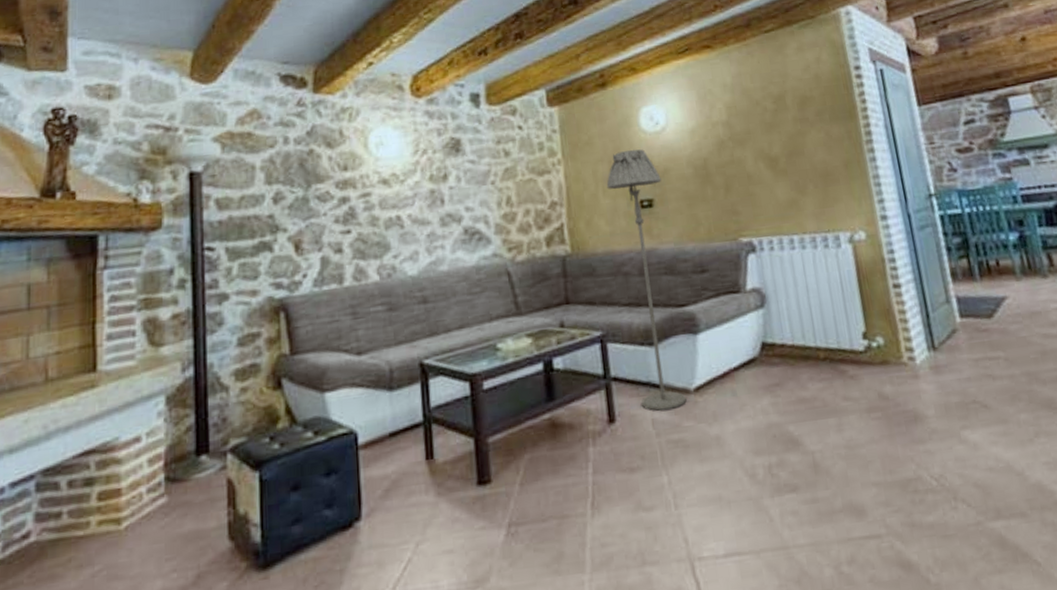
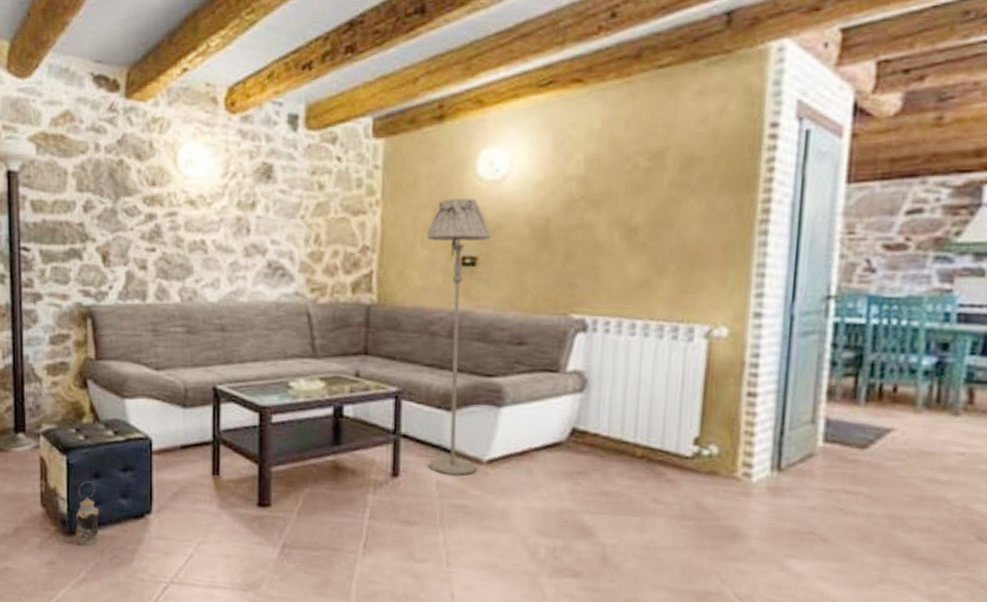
lantern: none [271,496,300,579] -> present [75,481,99,546]

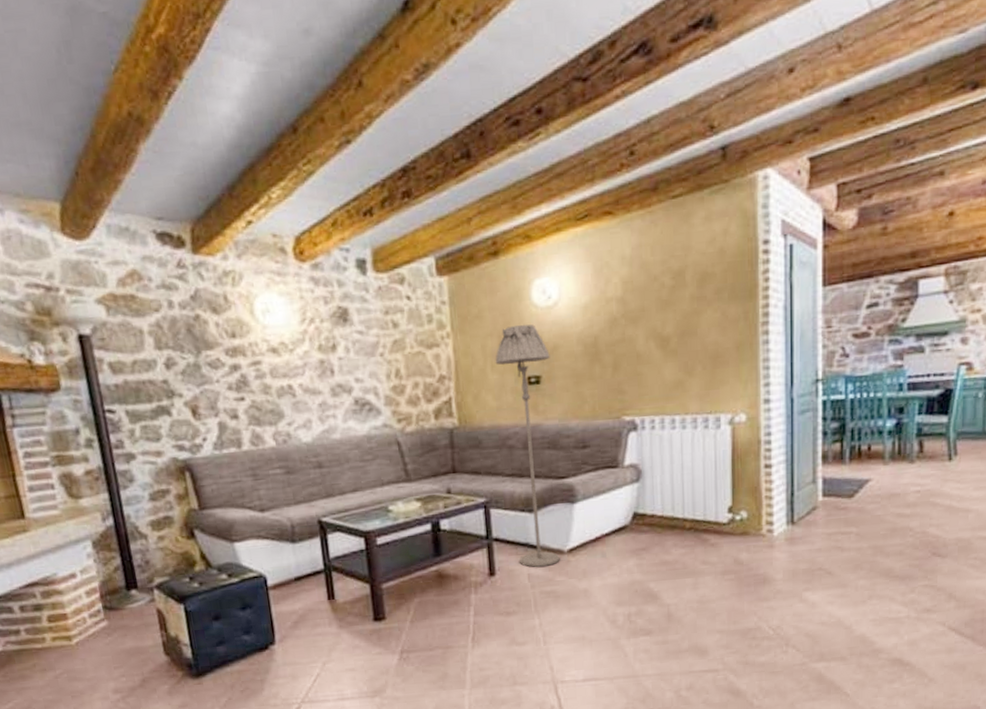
lantern: present [75,481,99,546] -> none [200,624,227,685]

